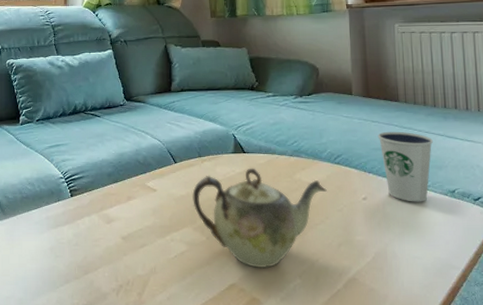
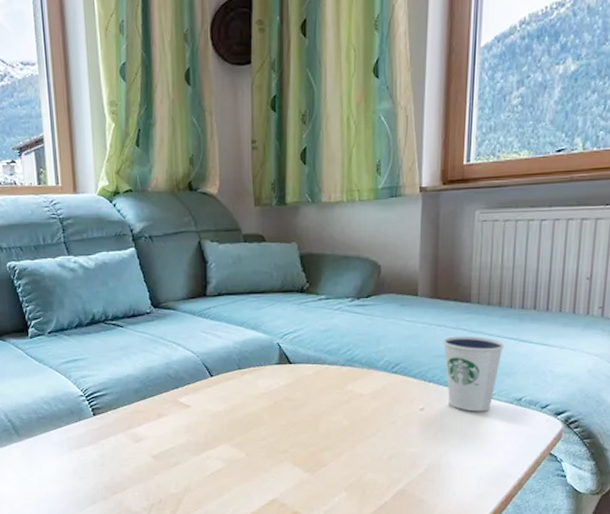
teapot: present [192,168,327,269] -> none [231,379,381,484]

